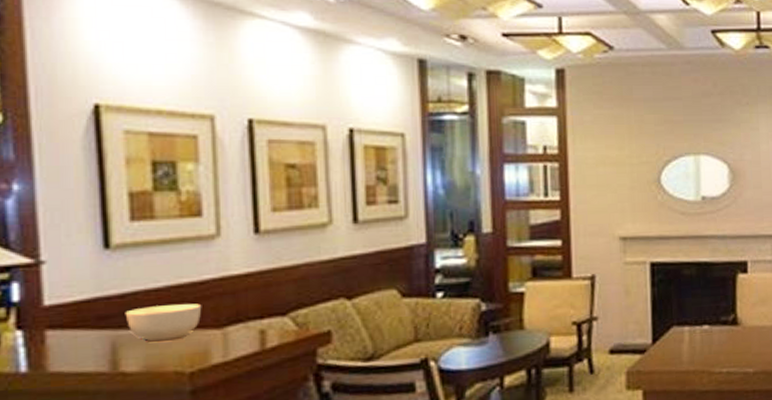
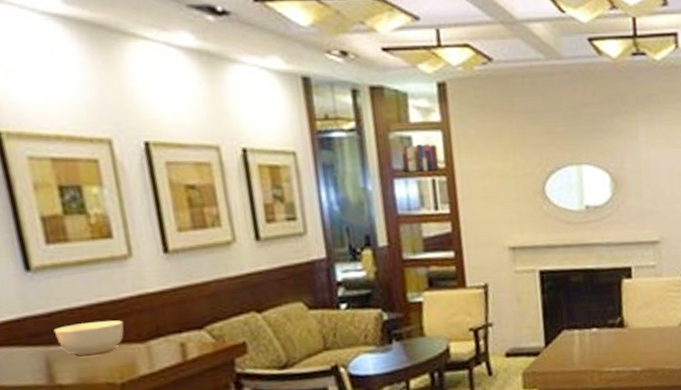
books: none [514,129,552,158] -> present [402,144,440,173]

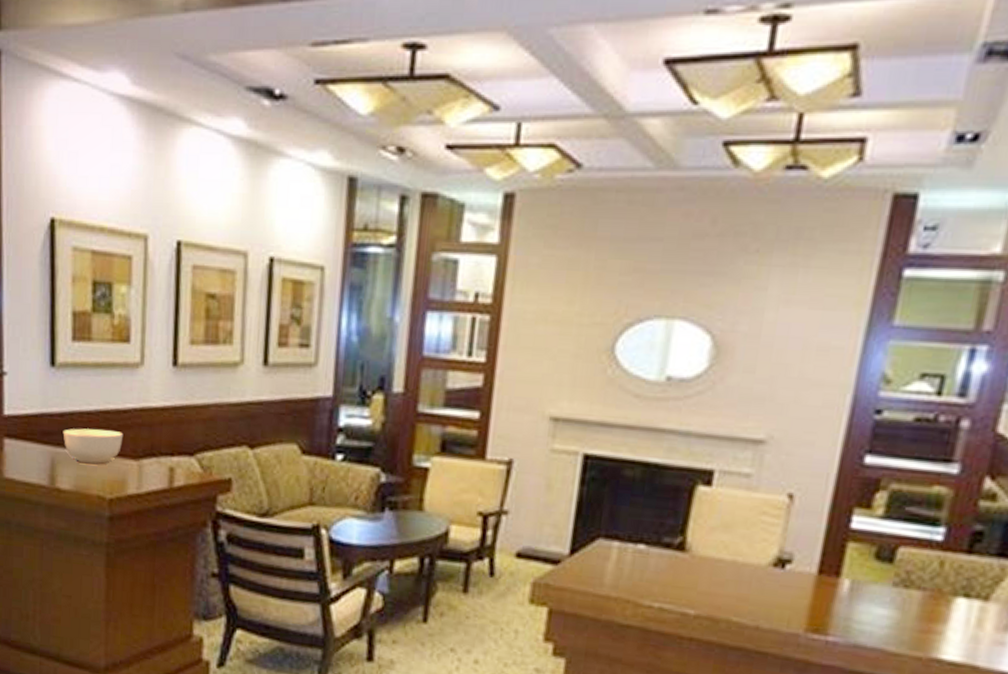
books: present [402,144,440,173] -> none [441,271,487,308]

